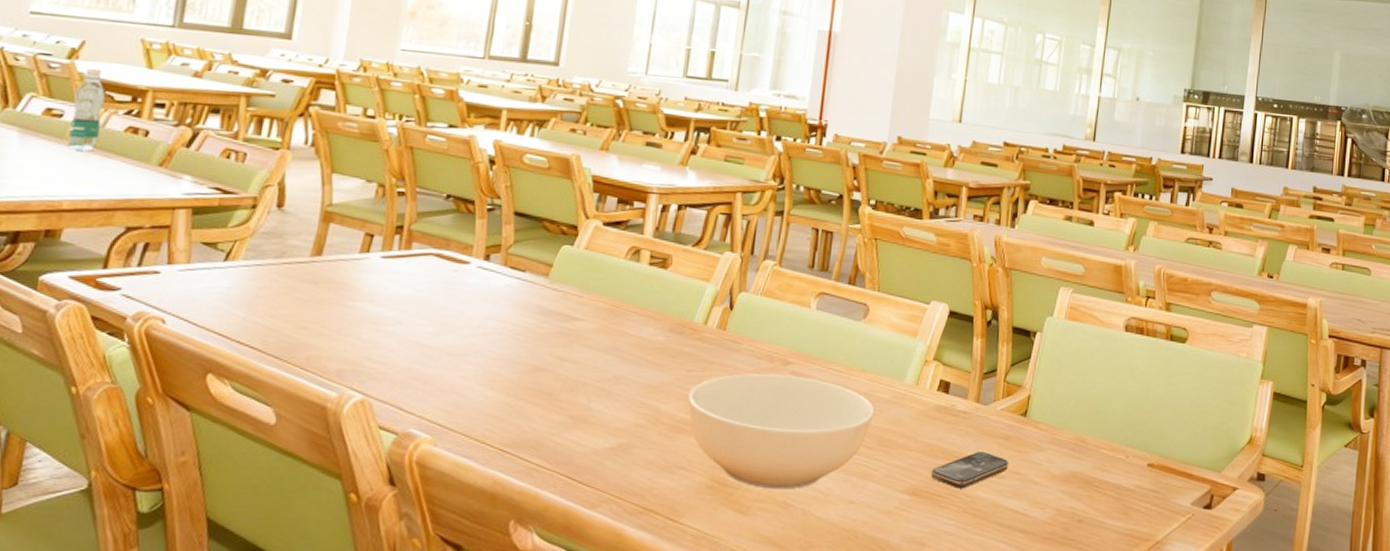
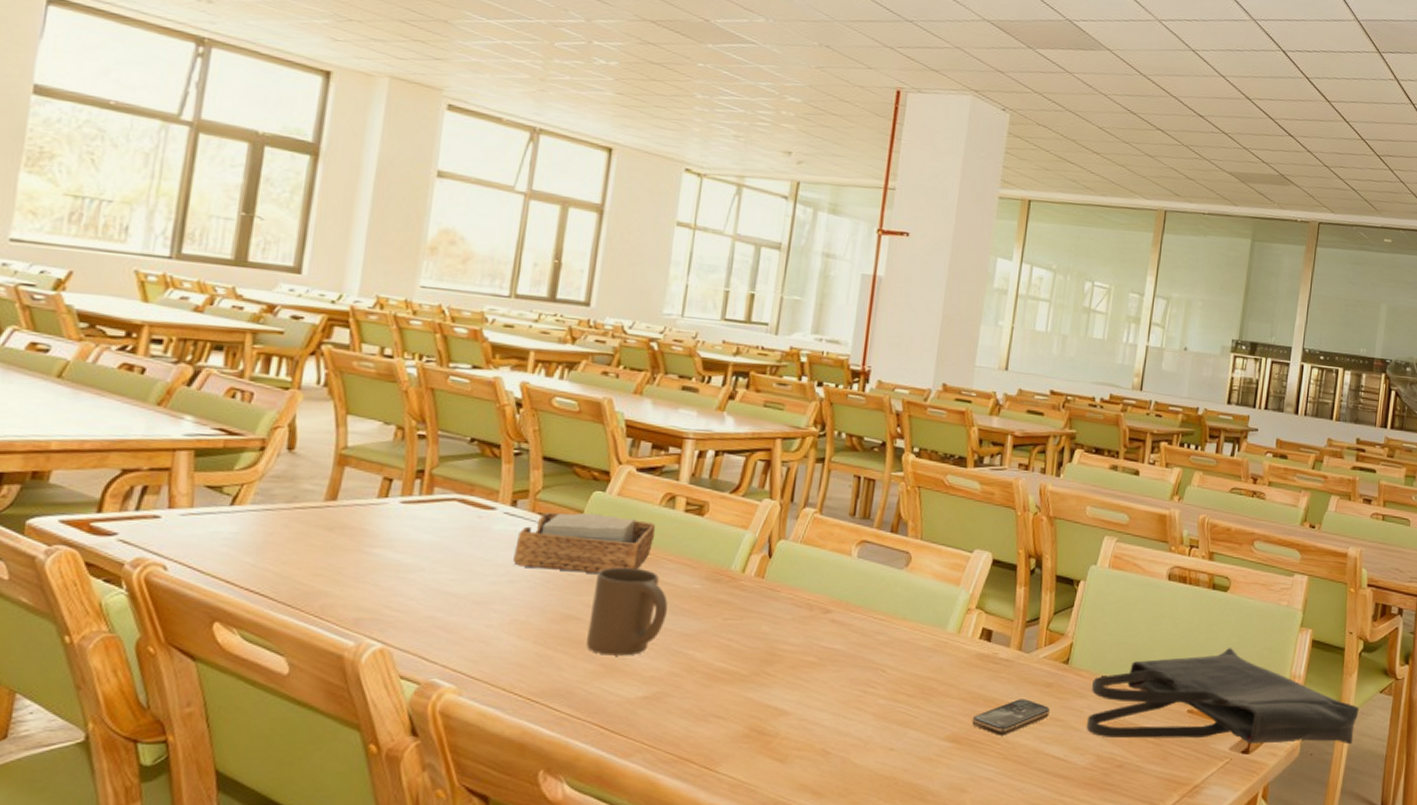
bottle: present [67,68,106,151] -> none [55,300,96,389]
napkin holder: none [486,265,622,326] -> present [513,512,656,573]
cup: none [555,319,633,407] -> present [586,567,668,656]
bowl: present [688,373,875,489] -> none [724,622,917,737]
tote bag: none [1045,400,1324,501] -> present [1086,648,1360,745]

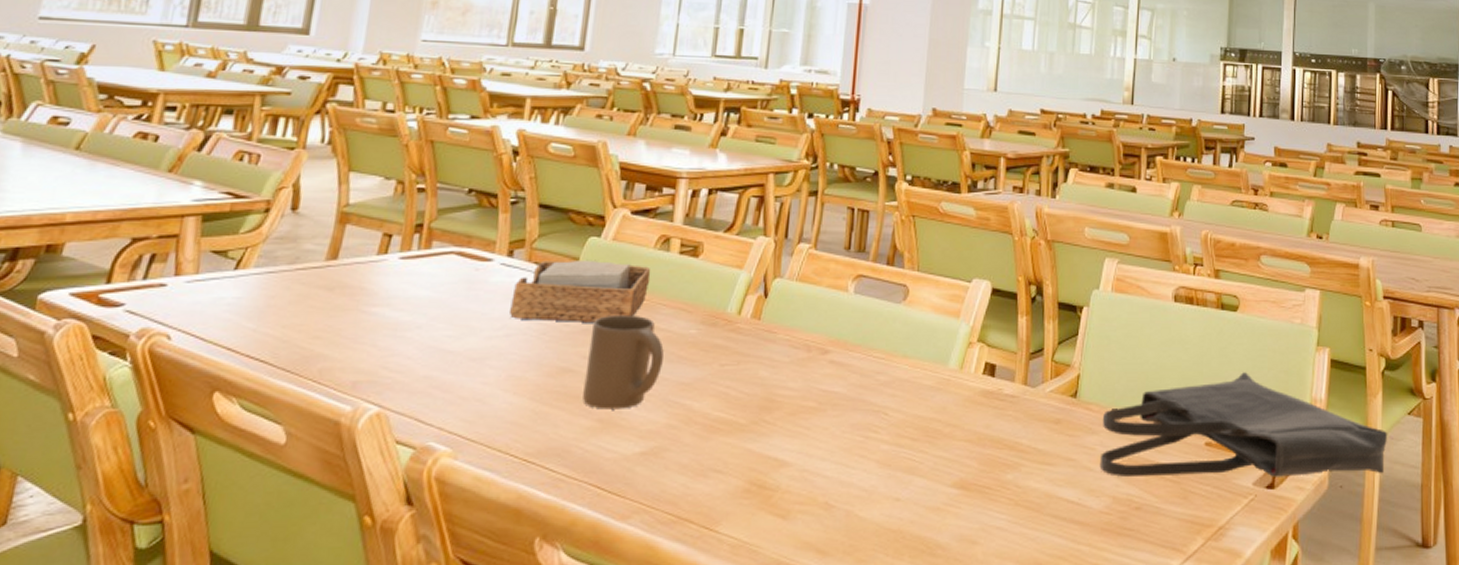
mobile phone: present [972,699,1050,736] -> none [979,438,1060,480]

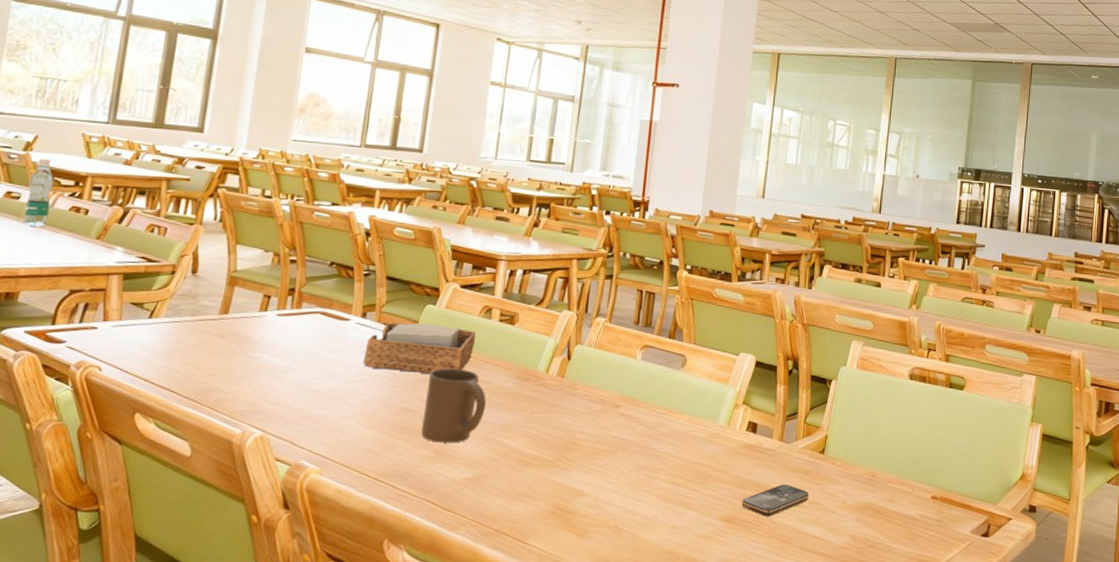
bottle: none [73,73,115,159] -> present [24,158,54,227]
mobile phone: none [979,438,1060,480] -> present [741,484,809,517]
tote bag: present [1099,372,1388,478] -> none [841,440,1089,531]

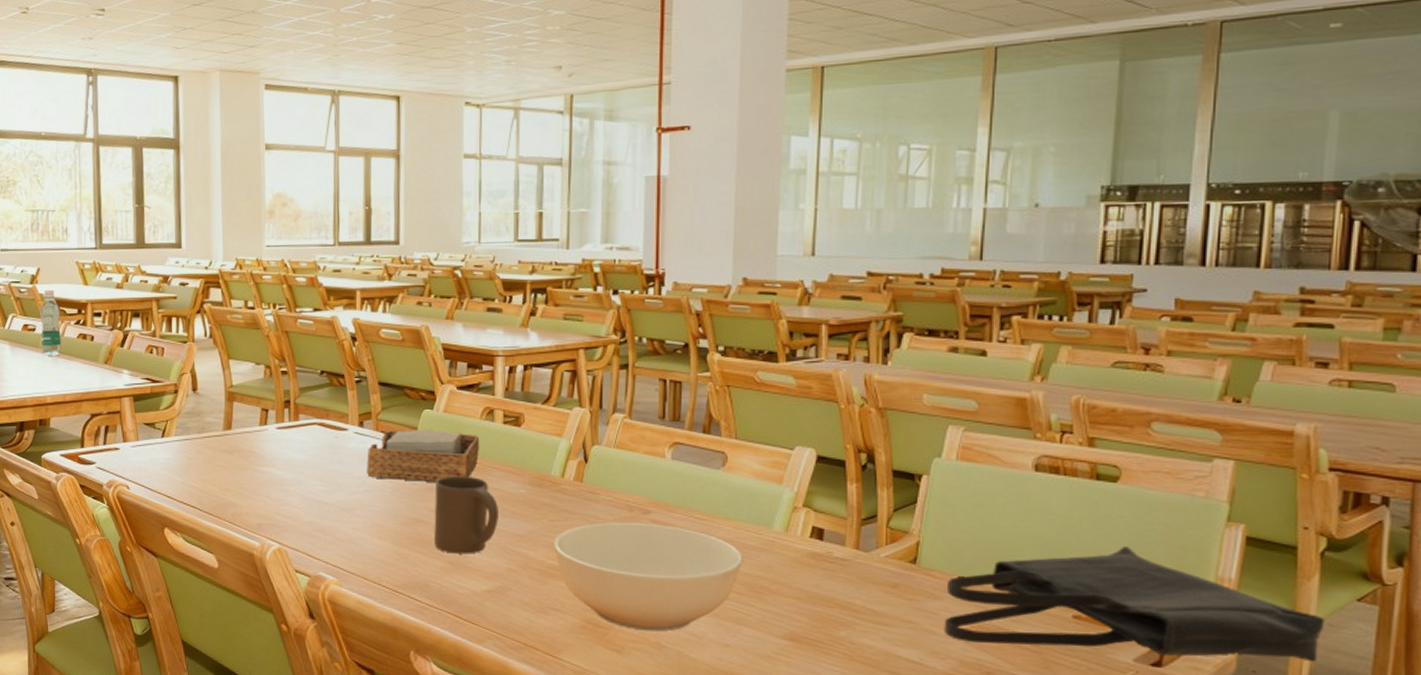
bowl: none [533,415,693,516] -> present [554,522,743,632]
mobile phone: present [741,484,809,517] -> none [810,599,898,636]
tote bag: none [841,440,1089,531] -> present [944,546,1326,663]

